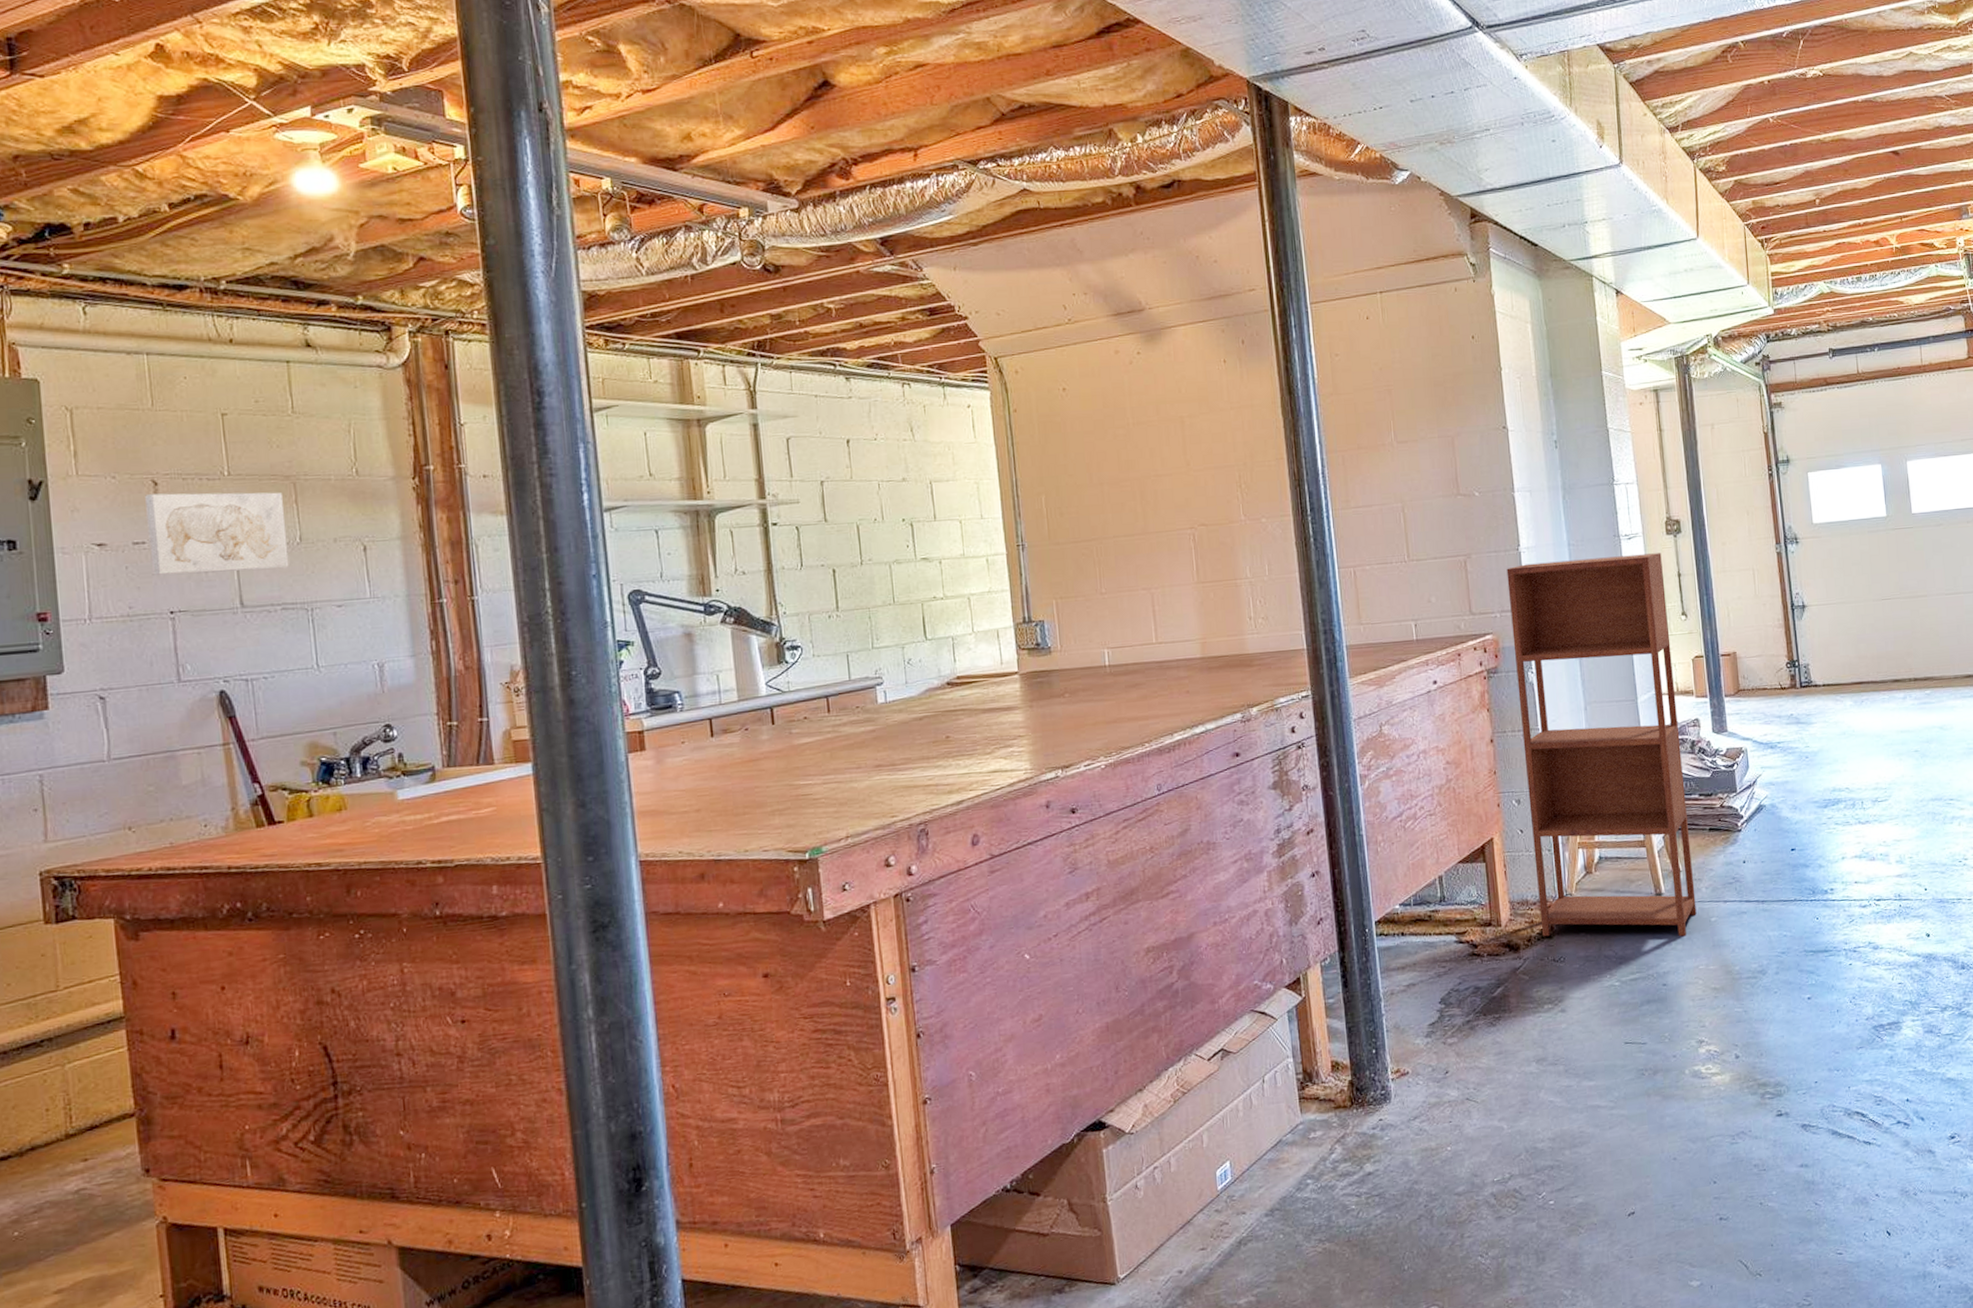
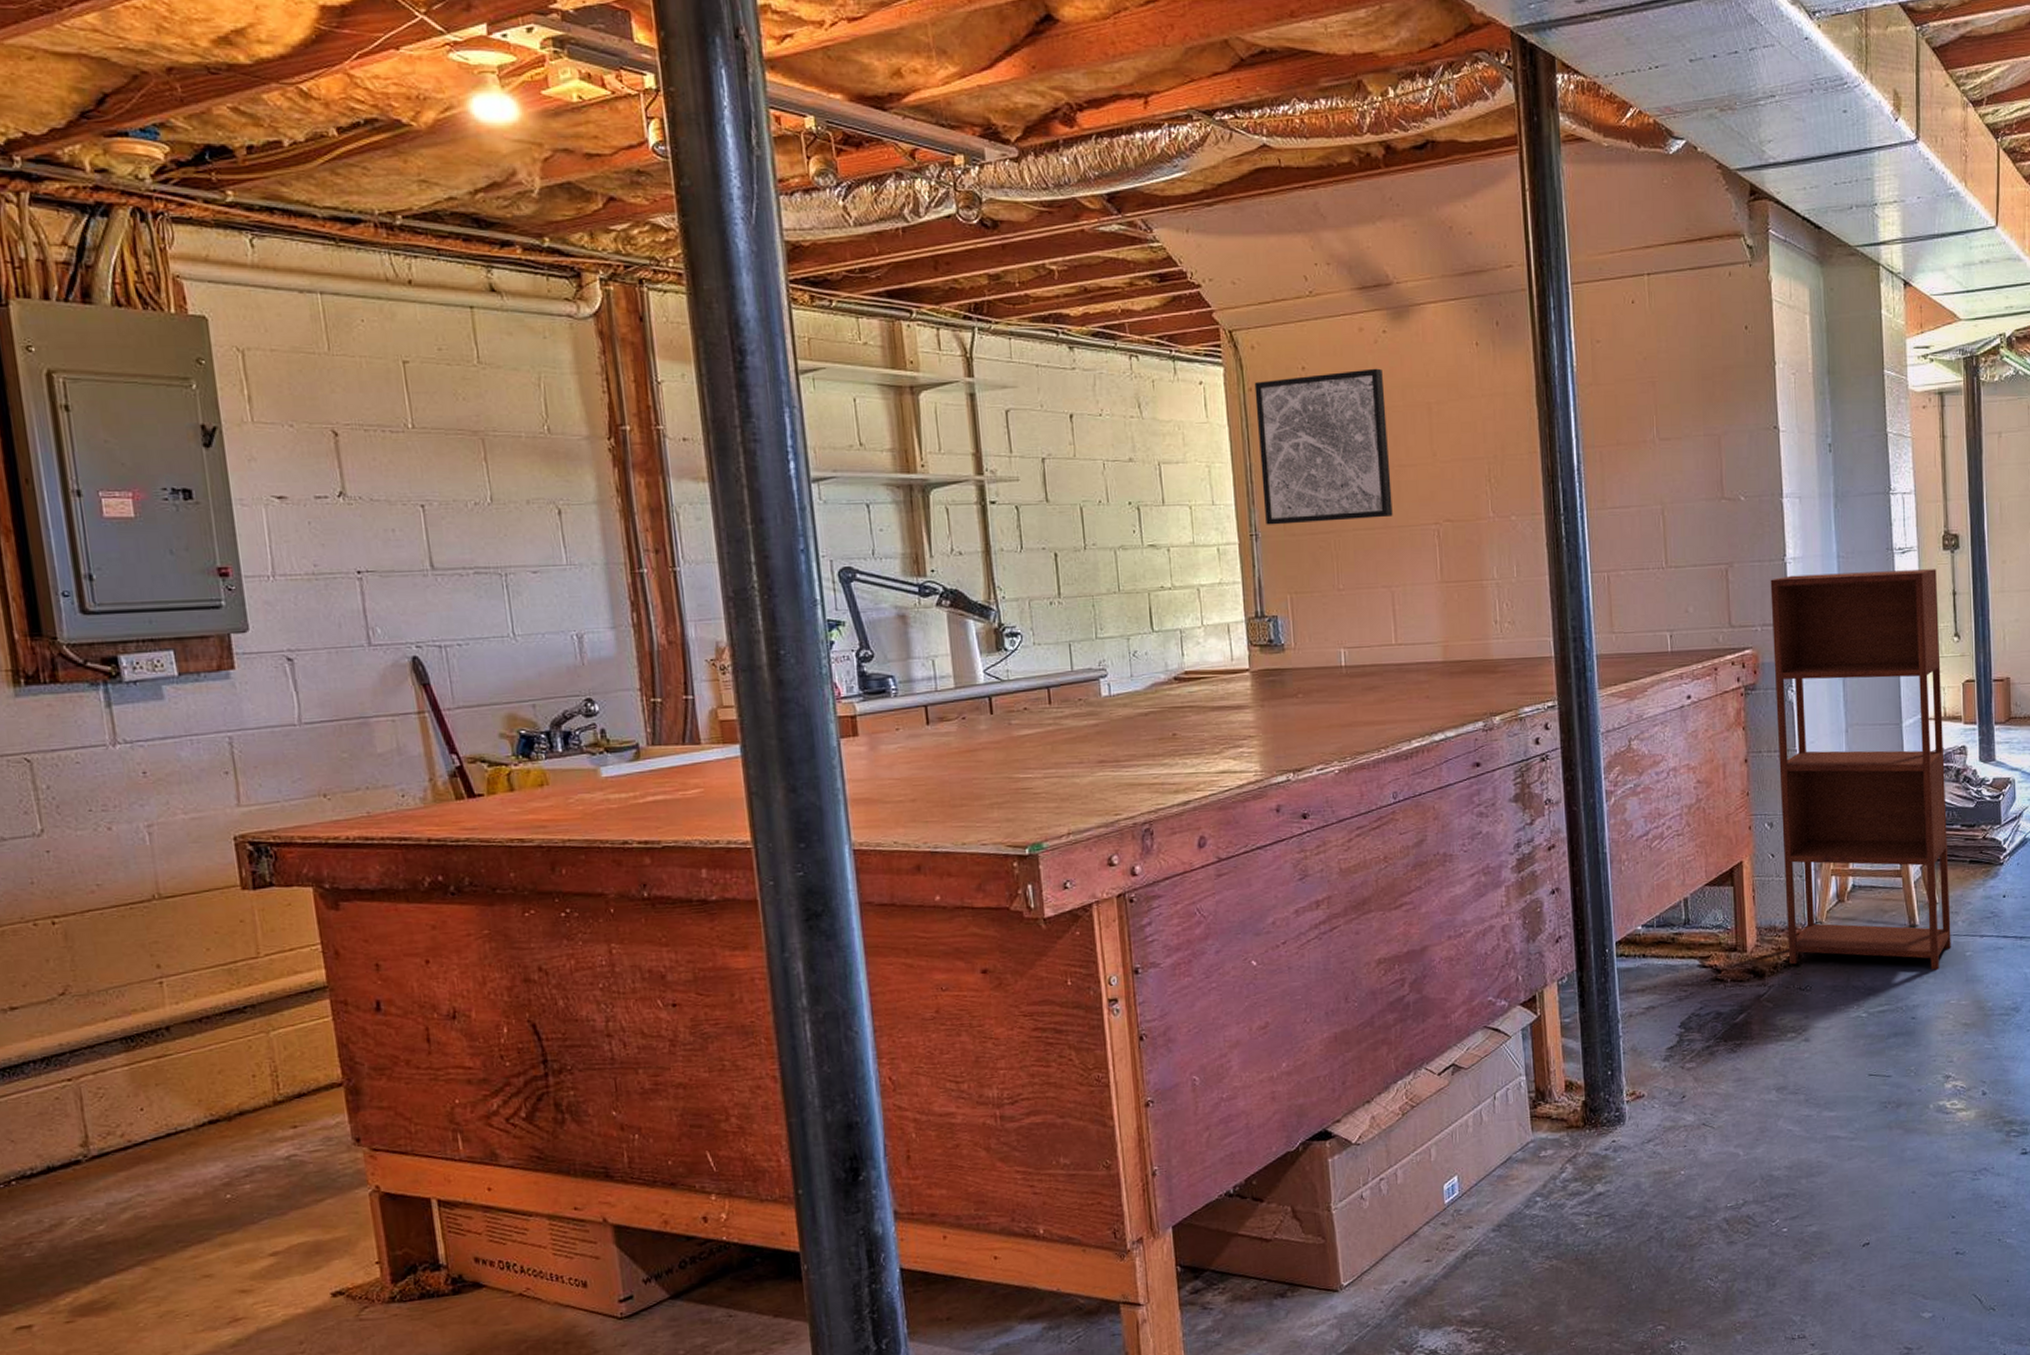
wall art: present [145,492,289,575] -> none [325,445,481,533]
wall art: none [1019,387,1151,536] -> present [1254,368,1393,525]

